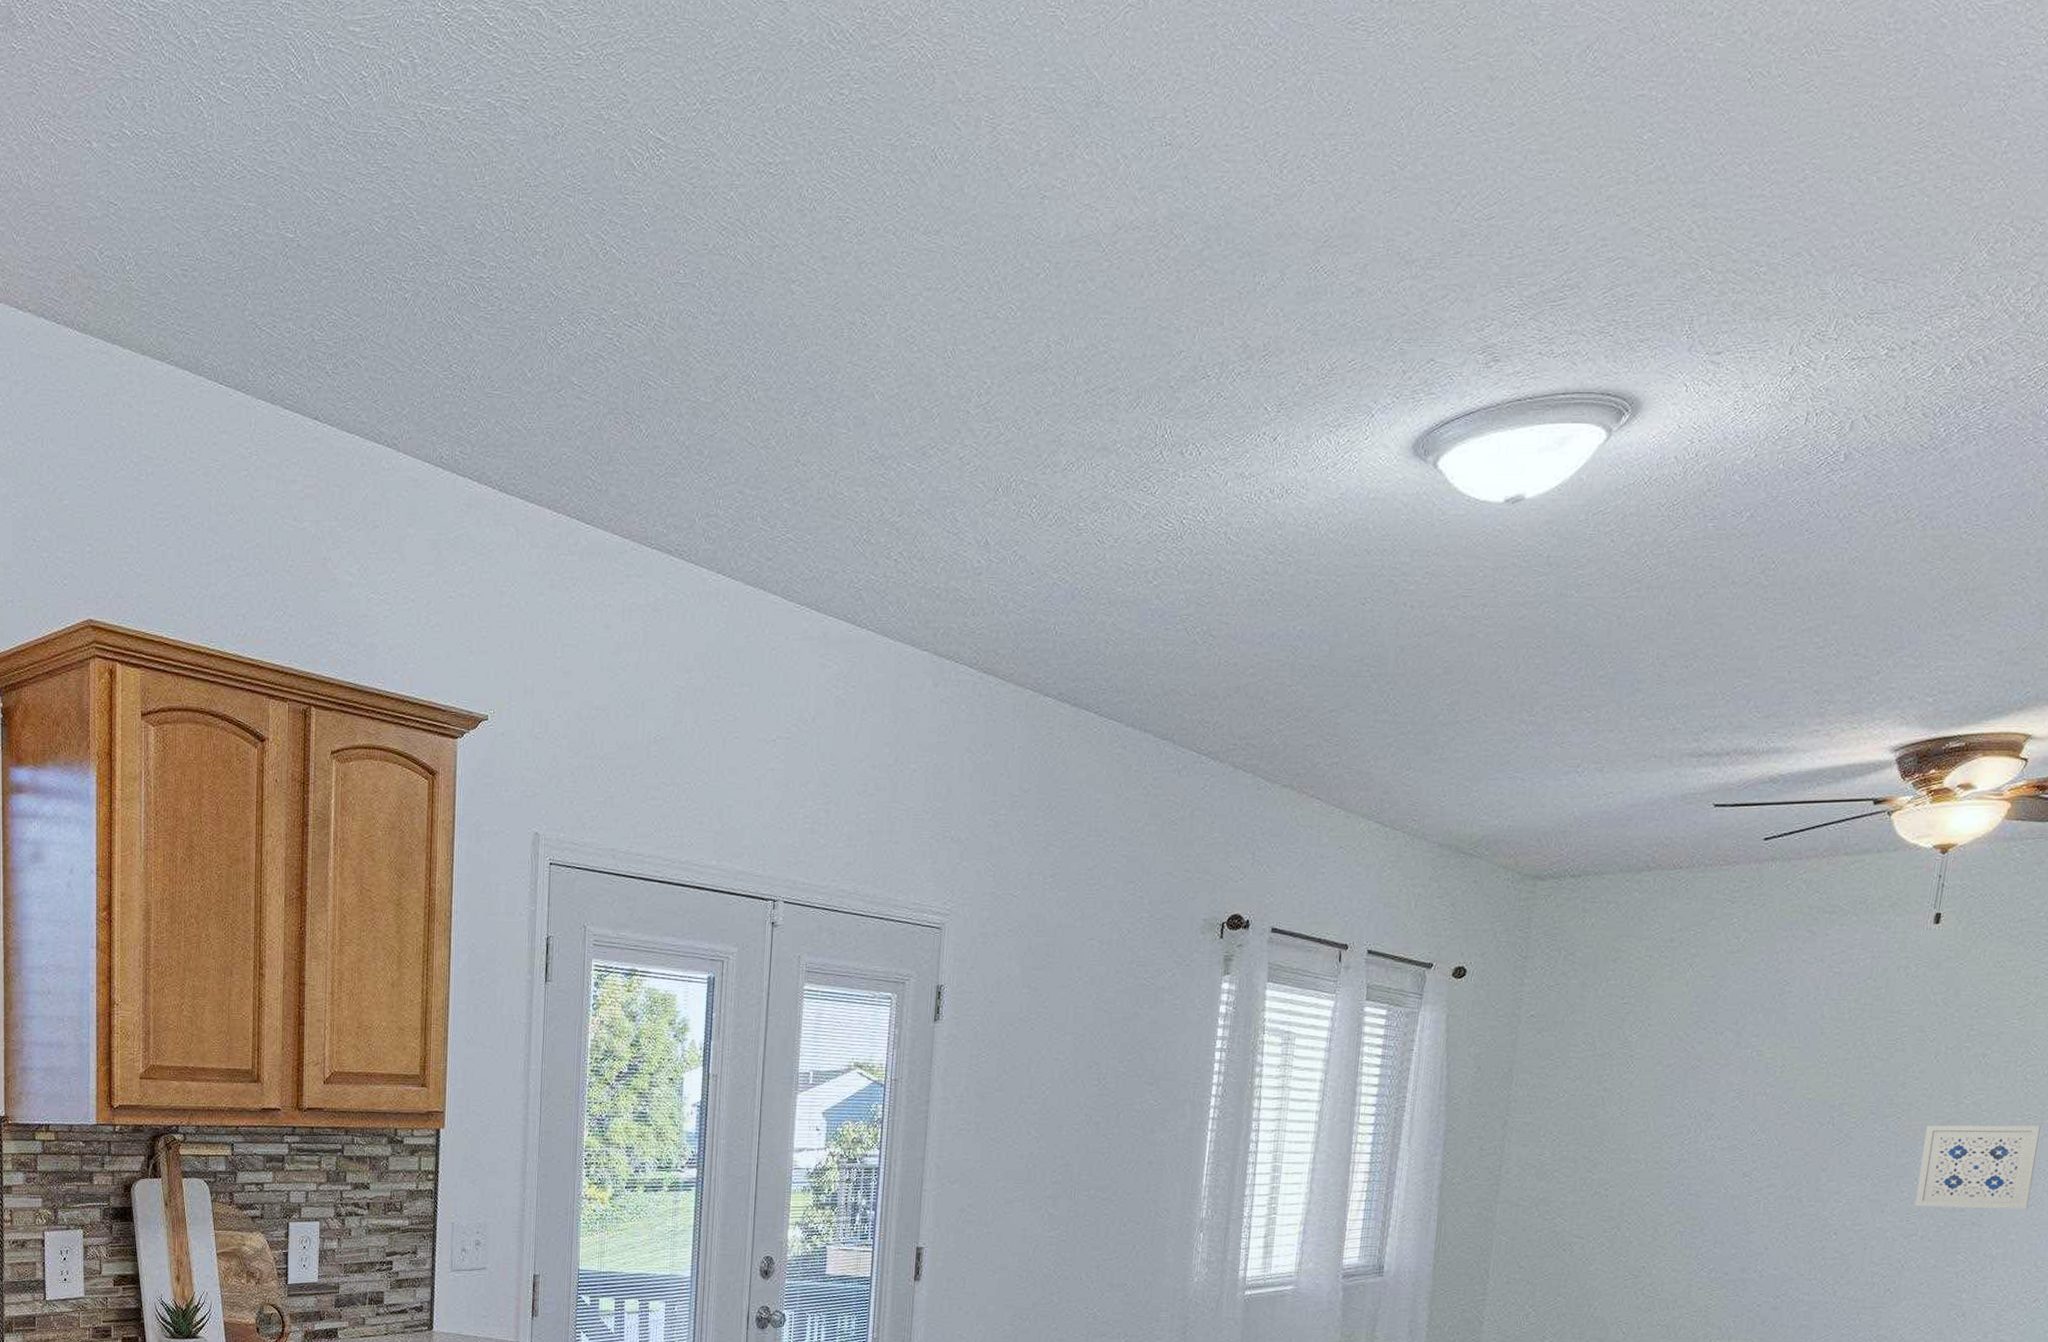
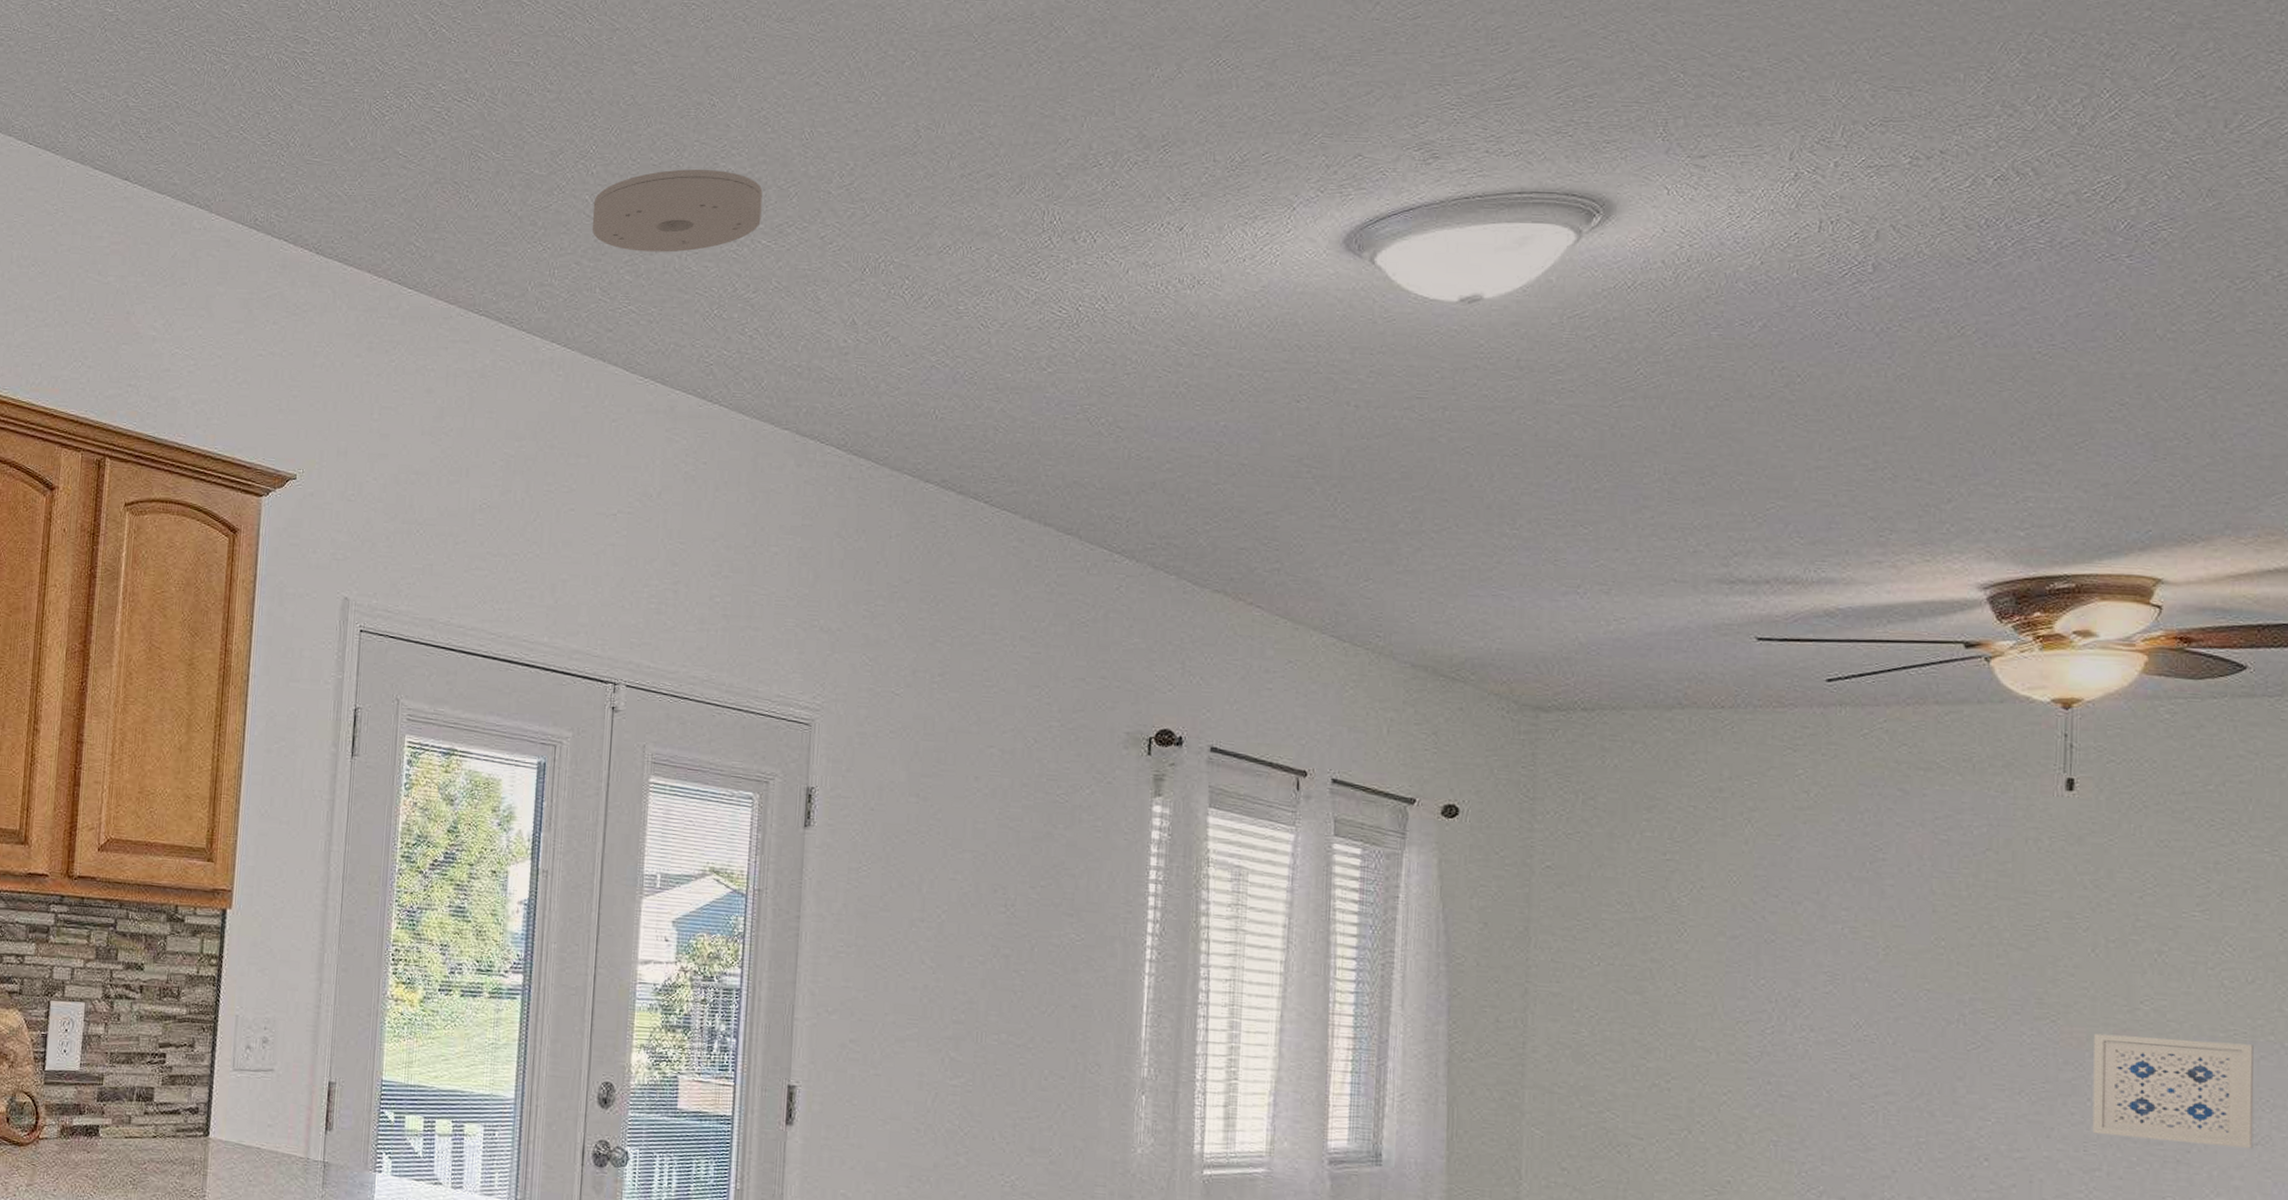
smoke detector: none [753,392,909,478] -> present [591,169,763,253]

